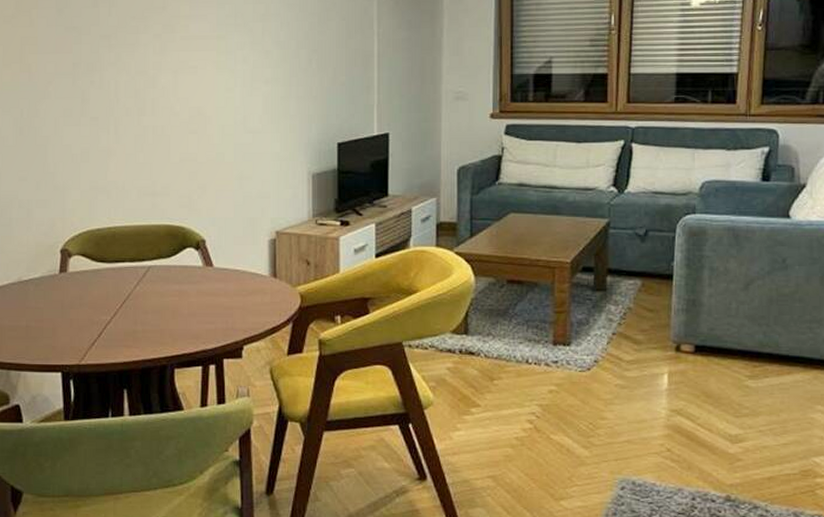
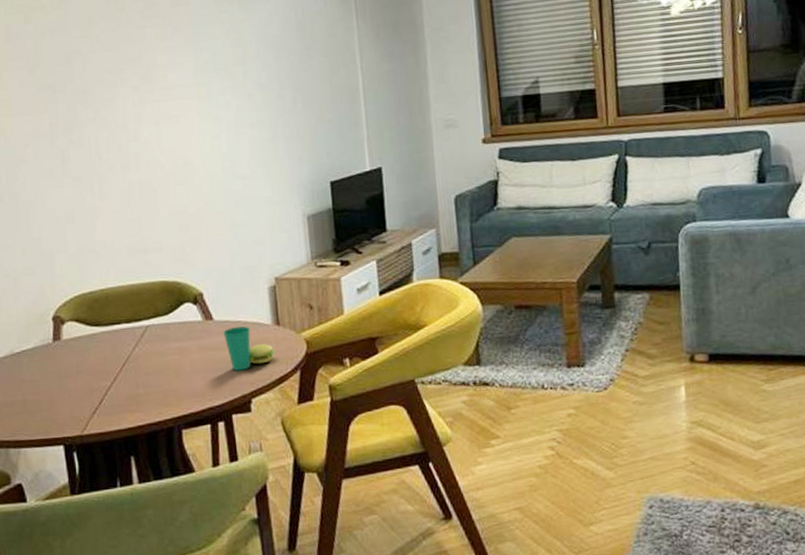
cup: none [221,276,269,318] -> present [222,326,274,371]

